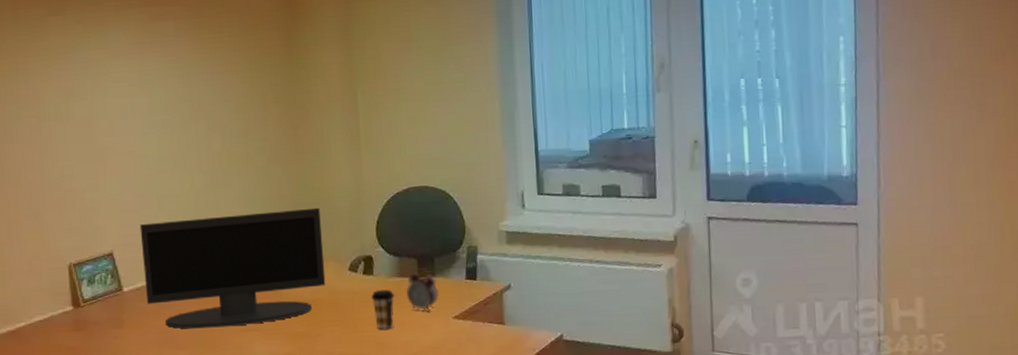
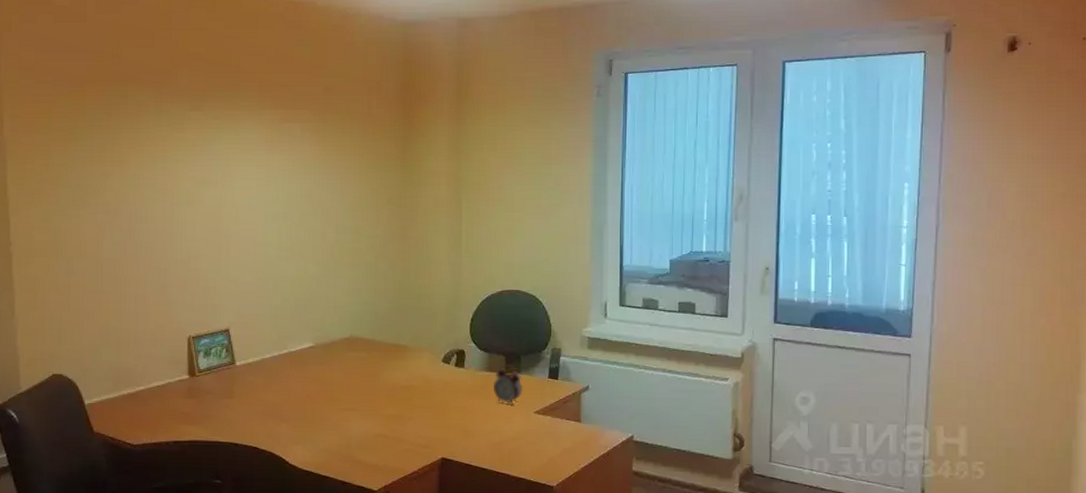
monitor: present [139,207,326,329] -> none [255,302,421,405]
coffee cup: present [371,290,395,330] -> none [461,382,482,418]

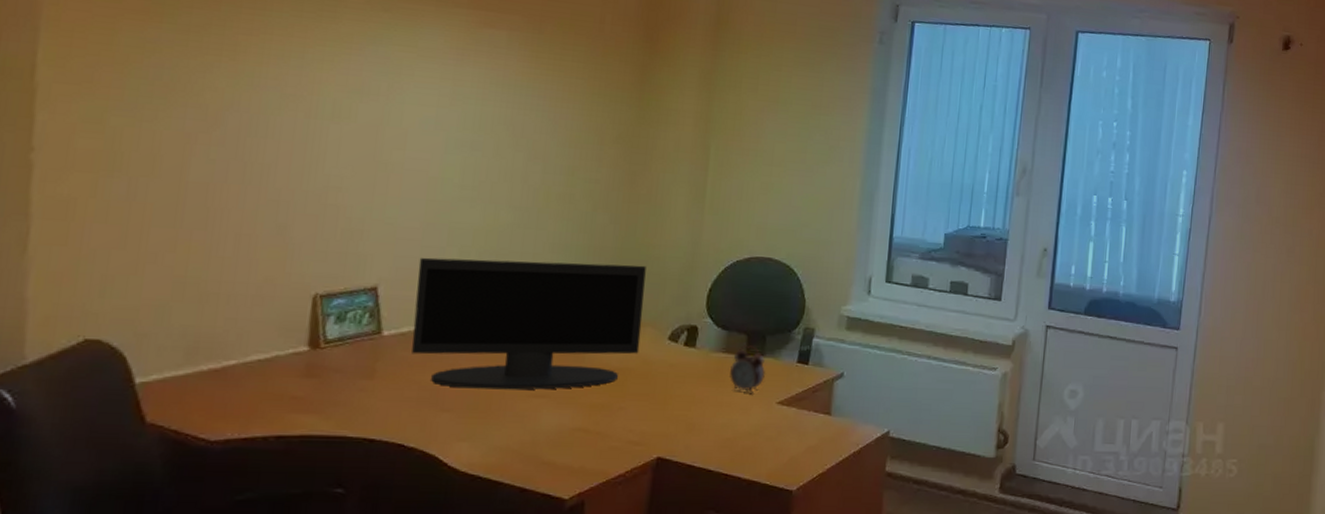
monitor: none [255,302,421,405] -> present [412,257,646,390]

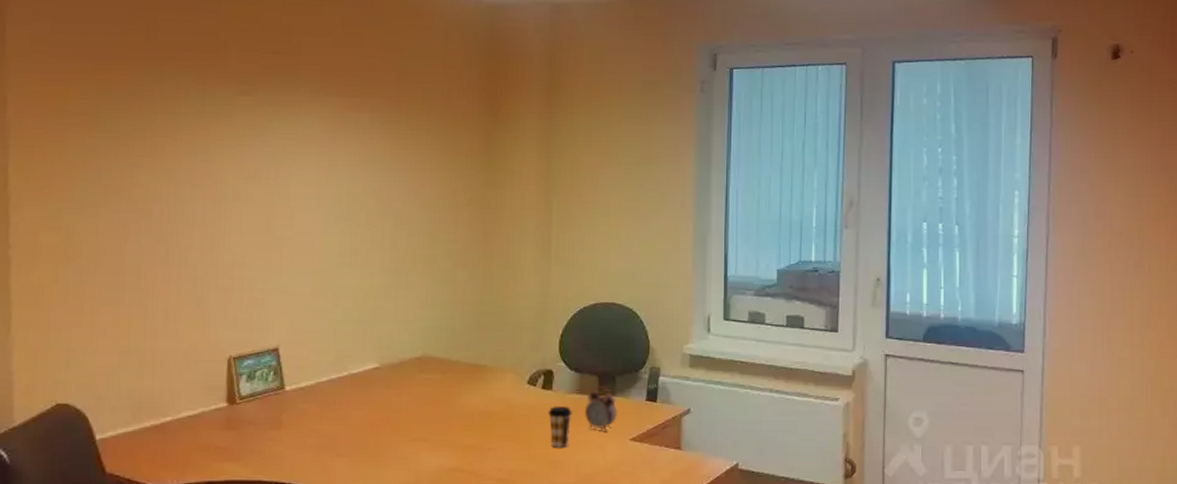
monitor: present [412,257,646,390] -> none [309,316,504,435]
coffee cup: none [689,365,716,409] -> present [548,406,572,448]

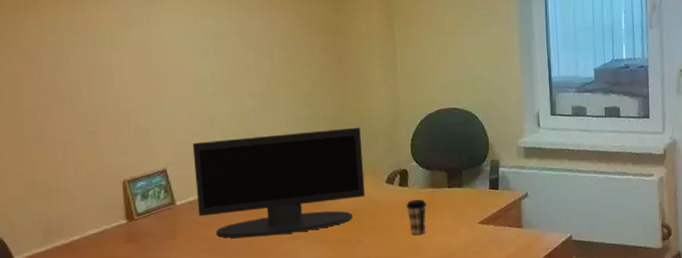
monitor: none [309,316,504,435] -> present [192,127,366,238]
alarm clock: present [585,386,618,432] -> none [437,180,466,219]

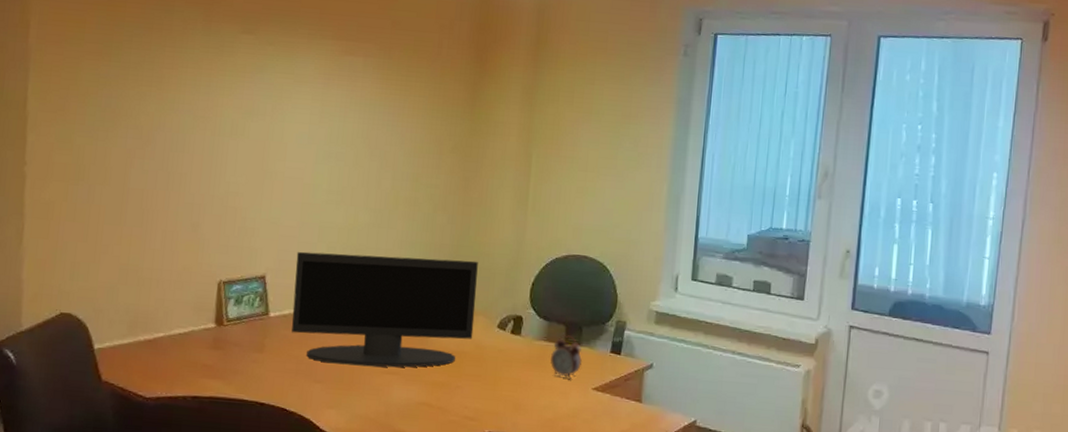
coffee cup: present [406,199,427,235] -> none [515,351,539,392]
alarm clock: none [437,180,466,219] -> present [550,335,583,380]

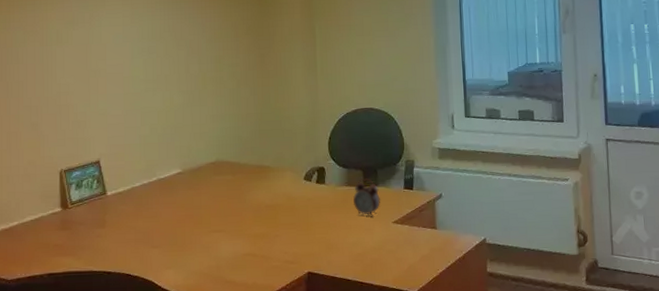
monitor: present [291,251,478,368] -> none [124,124,284,230]

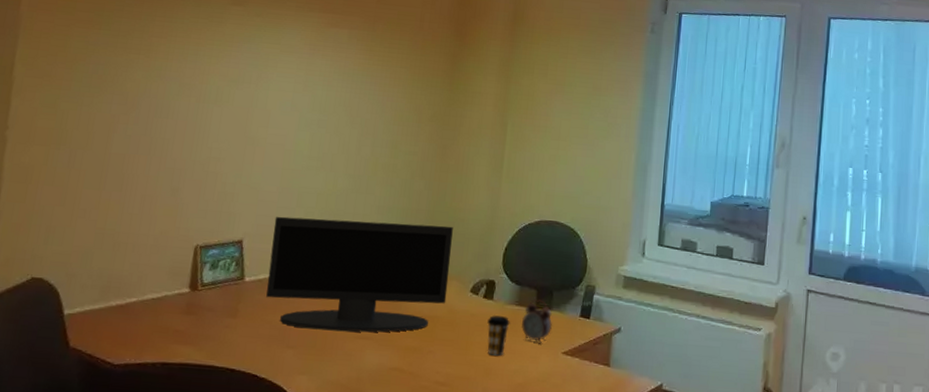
monitor: none [124,124,284,230] -> present [266,216,453,332]
coffee cup: none [323,197,343,232] -> present [487,315,510,356]

